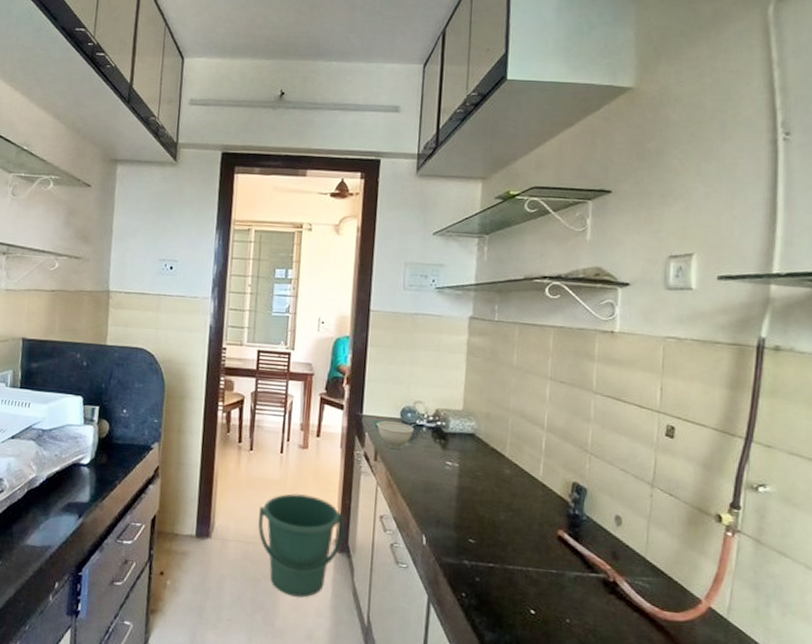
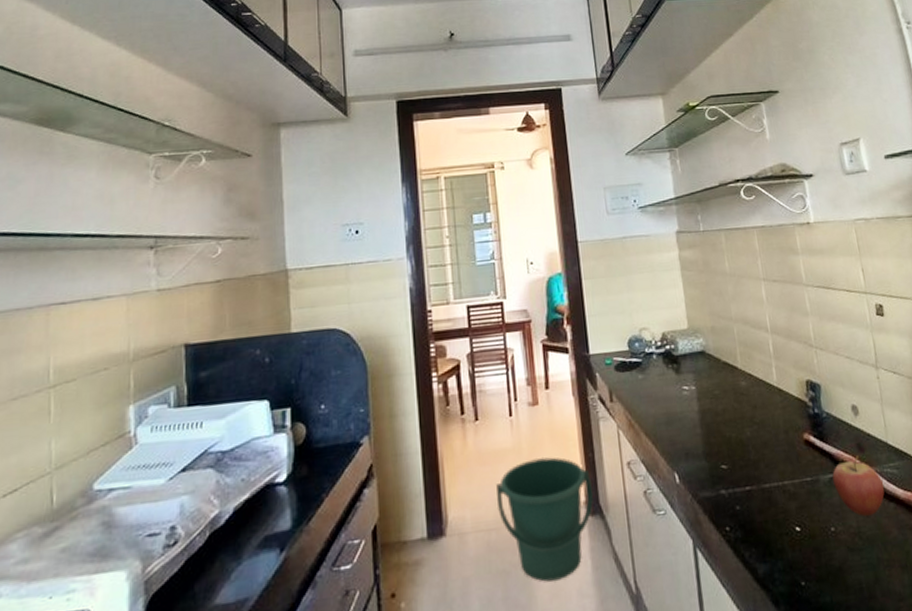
bowl: present [376,421,414,450] -> none [605,354,645,386]
fruit: none [579,561,632,619] -> present [832,454,885,516]

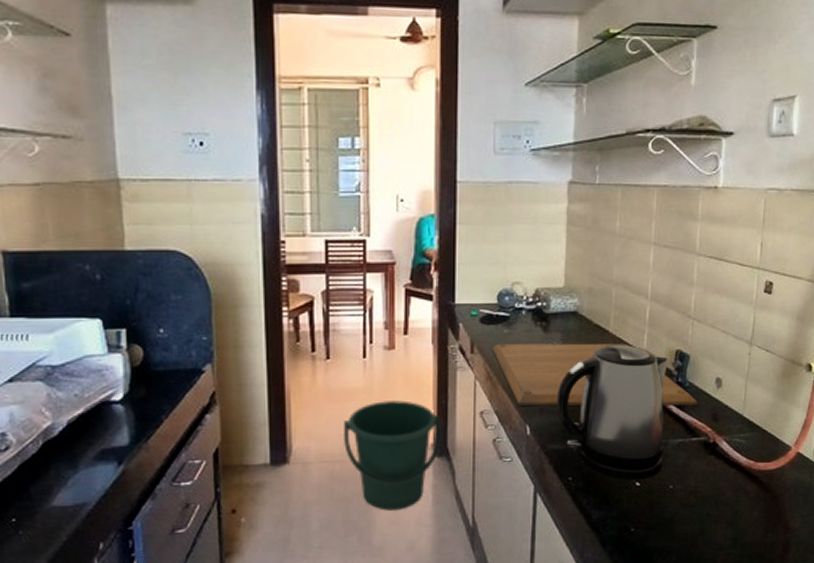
chopping board: none [629,378,840,453] -> present [492,343,698,407]
kettle: none [698,379,819,526] -> present [556,344,668,480]
fruit: present [832,454,885,516] -> none [681,423,730,478]

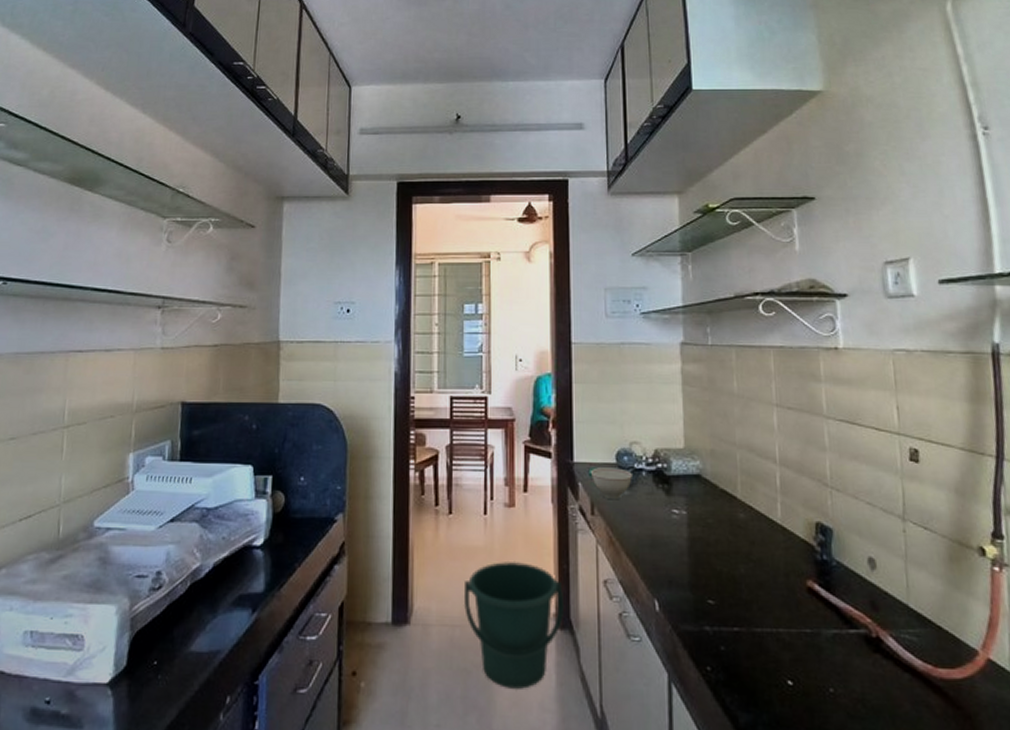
bowl: none [471,308,512,339] -> present [590,467,632,500]
chopping board: present [492,343,698,407] -> none [613,505,850,589]
kettle: present [556,344,668,480] -> none [685,512,818,678]

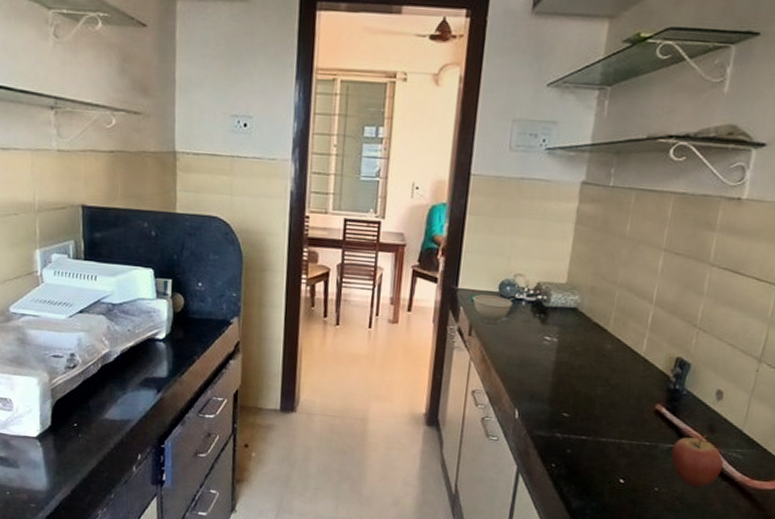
bucket: present [464,560,564,689] -> none [345,368,435,468]
fruit: none [837,613,900,683] -> present [671,434,724,487]

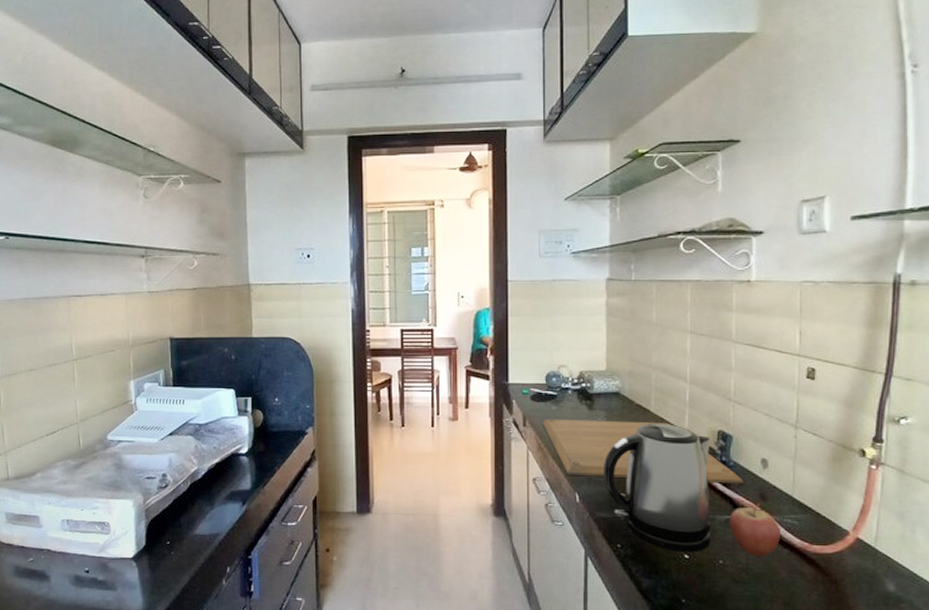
bowl: present [472,294,512,325] -> none [523,387,559,414]
chopping board: none [489,329,694,414] -> present [542,418,744,484]
kettle: none [546,343,667,478] -> present [602,422,711,553]

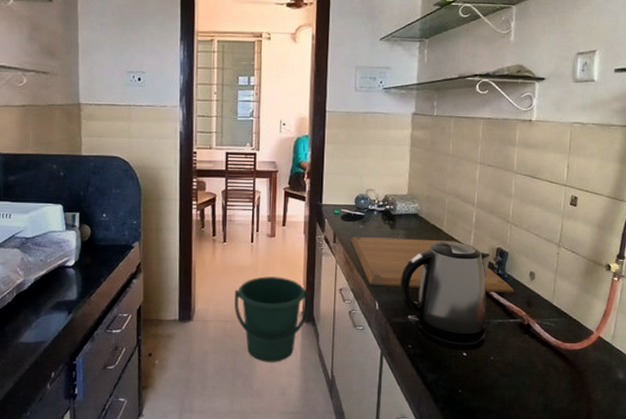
bucket: none [416,463,499,561] -> present [234,275,309,362]
fruit: present [729,502,781,556] -> none [501,308,541,353]

